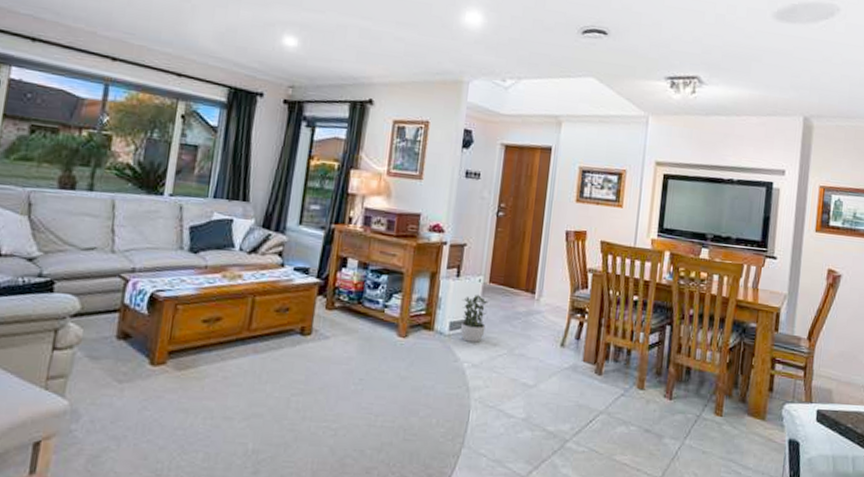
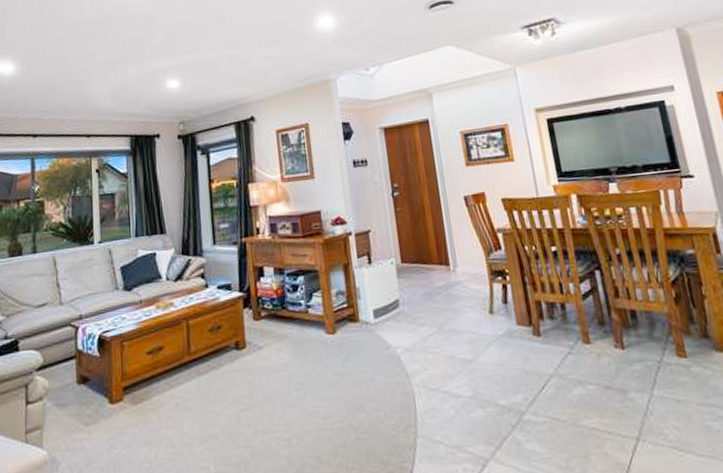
potted plant: present [460,295,488,343] -> none [379,278,410,327]

